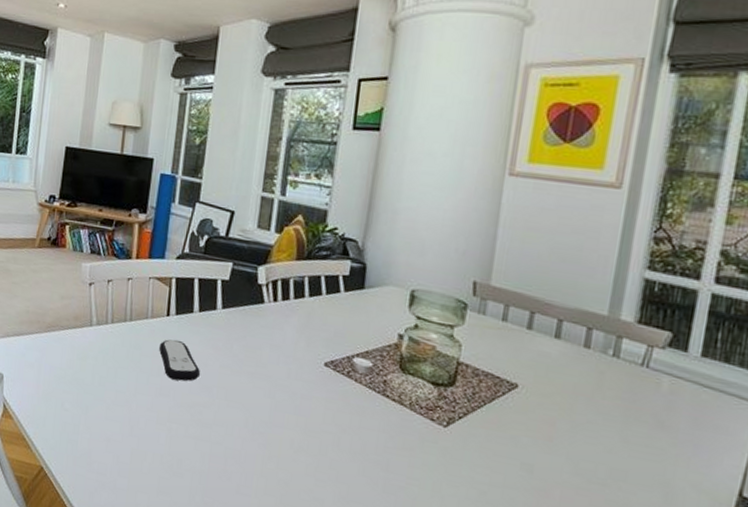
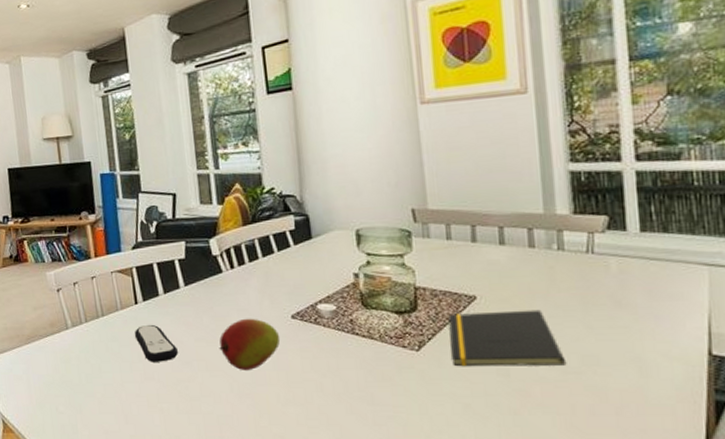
fruit: none [243,355,308,410] -> present [219,318,281,370]
notepad: none [477,397,594,475] -> present [448,309,567,367]

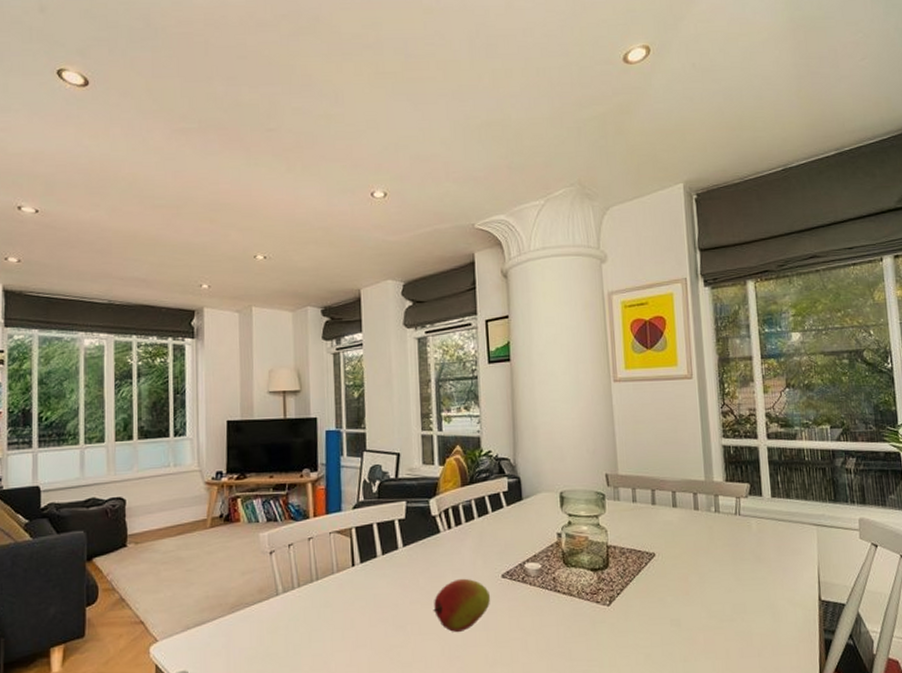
remote control: present [134,324,178,362] -> none [348,587,392,628]
notepad: present [448,309,567,367] -> none [633,564,723,619]

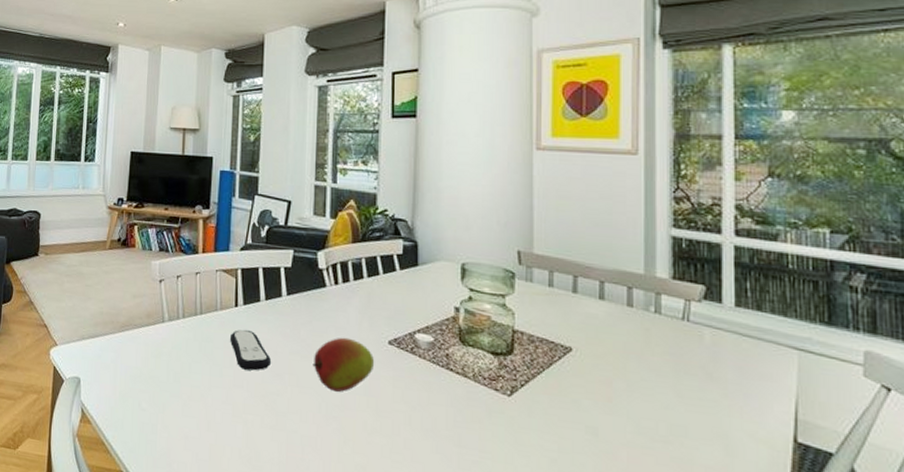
remote control: none [348,587,392,628] -> present [229,329,271,371]

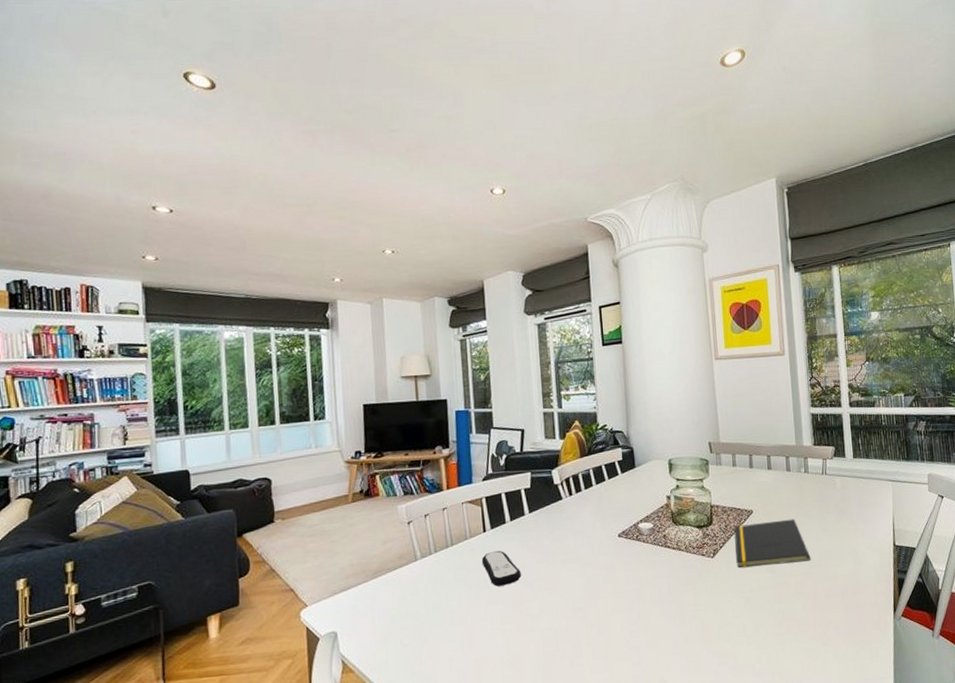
fruit: present [312,337,375,392] -> none [557,538,609,587]
notepad: none [541,362,655,433] -> present [734,518,811,568]

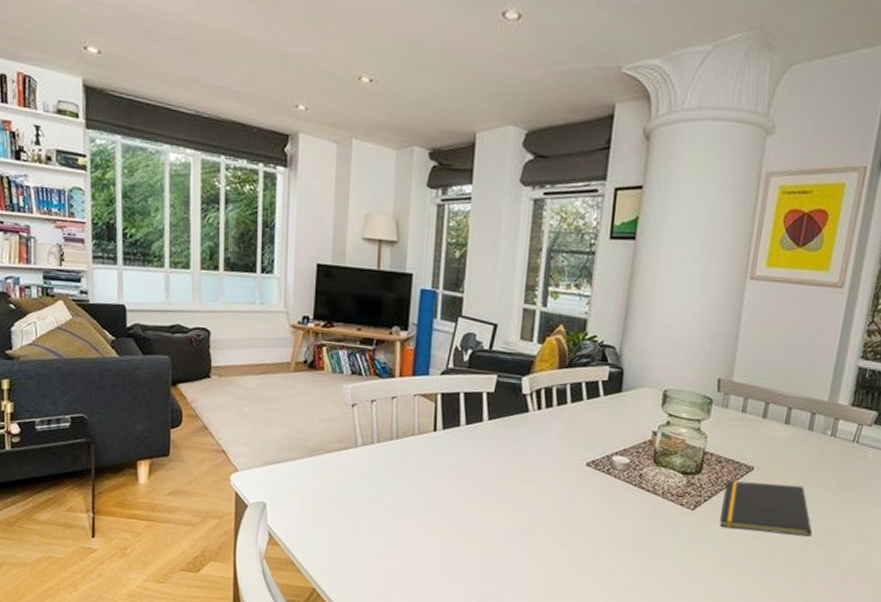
remote control: present [481,550,521,586] -> none [427,453,469,492]

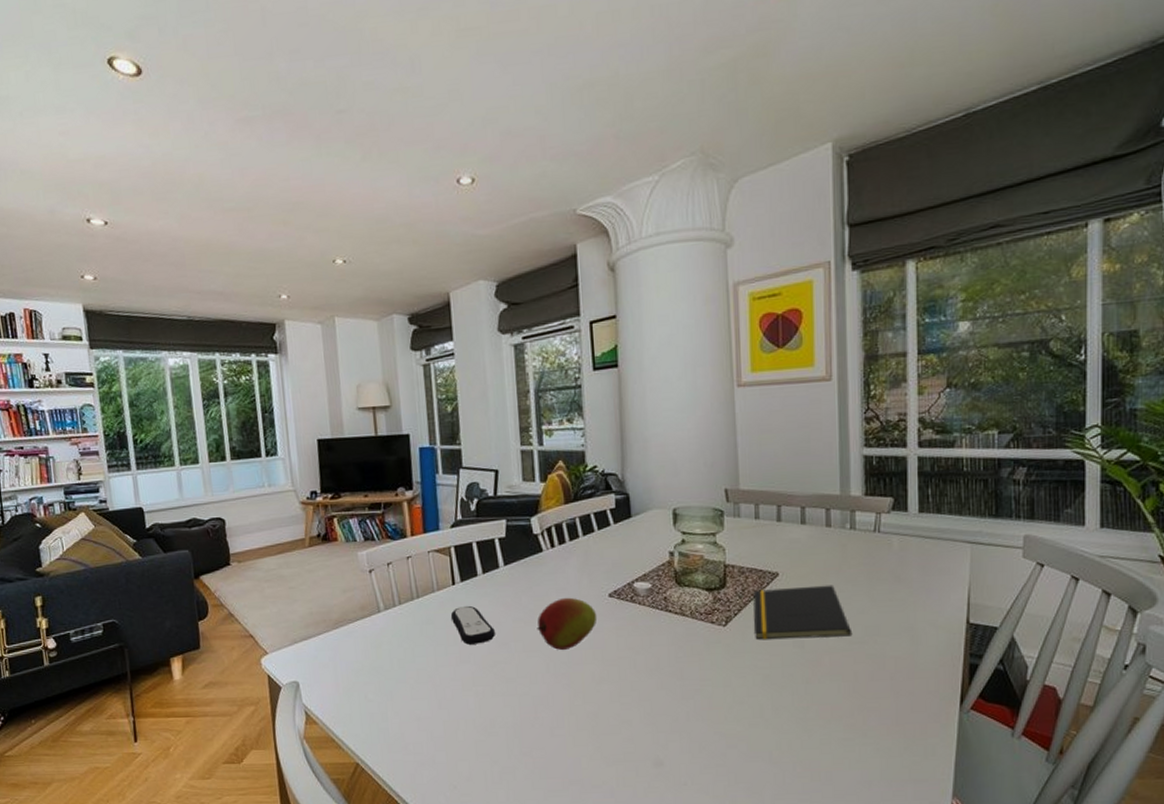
remote control: none [427,453,469,492] -> present [450,605,495,645]
fruit: none [510,459,572,510] -> present [537,597,598,650]

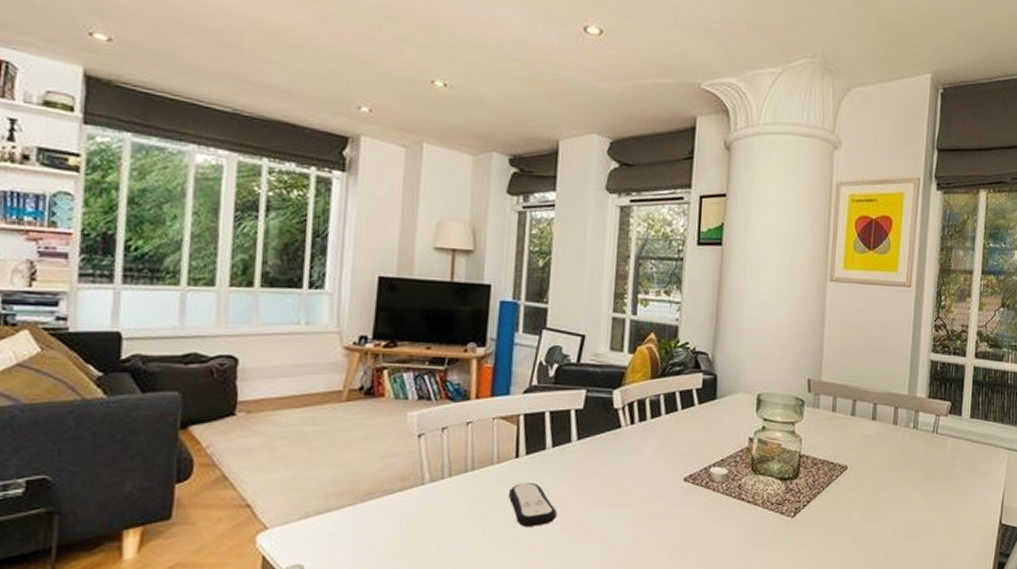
fruit: present [537,597,598,650] -> none [603,479,670,536]
notepad: present [753,585,853,640] -> none [819,481,906,533]

